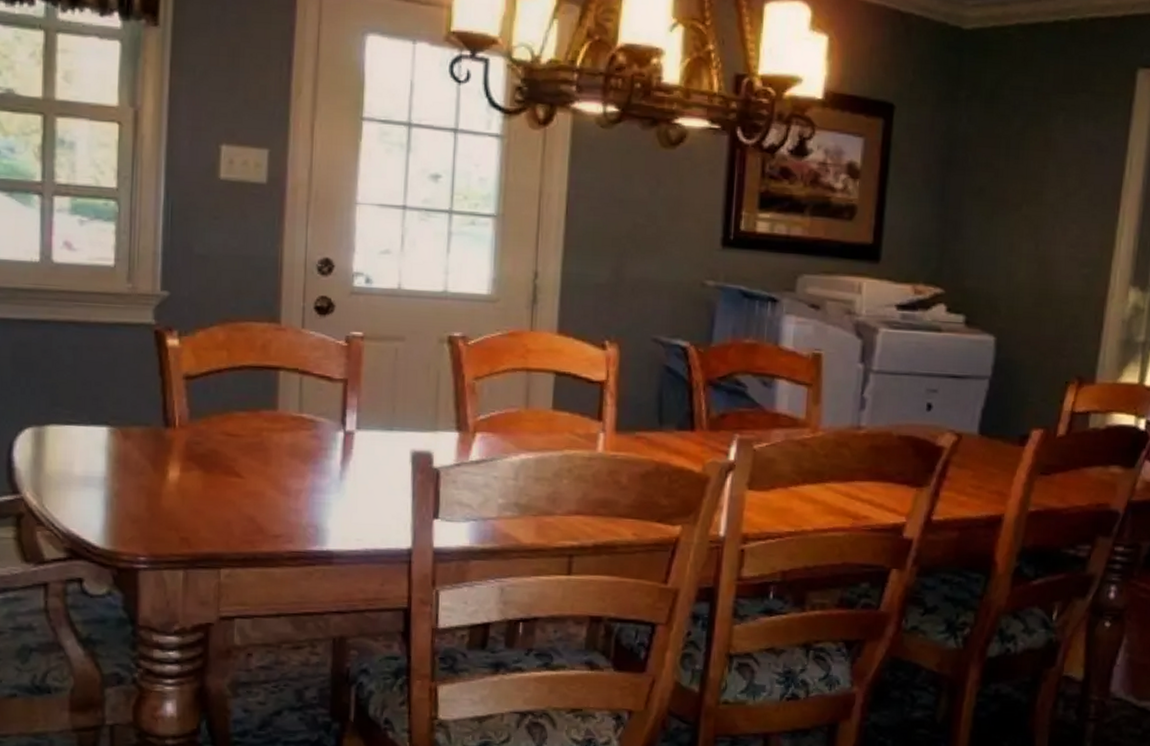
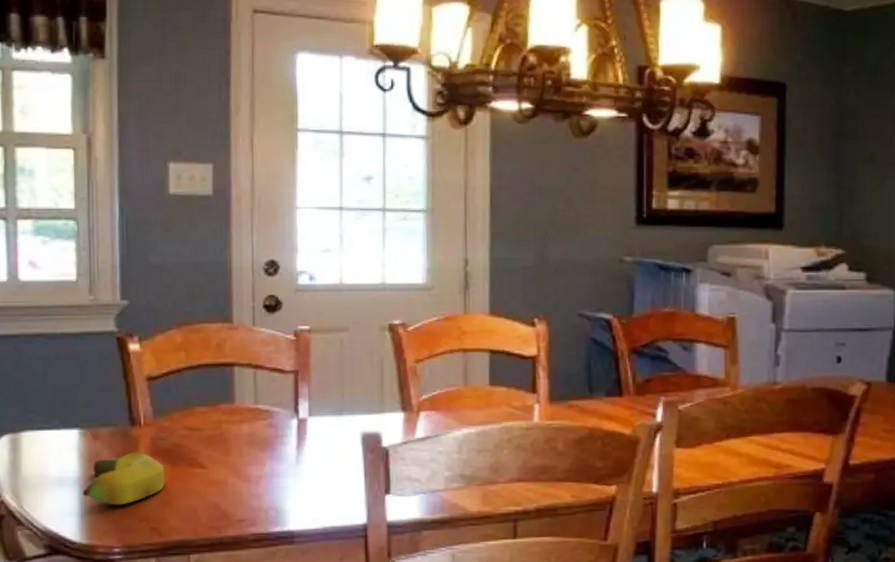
fruit: none [108,455,198,511] -> present [82,452,165,505]

